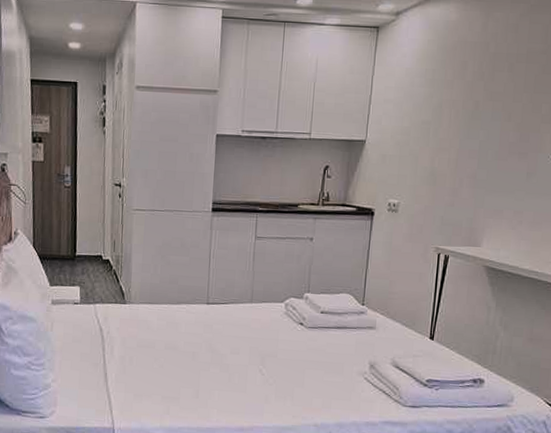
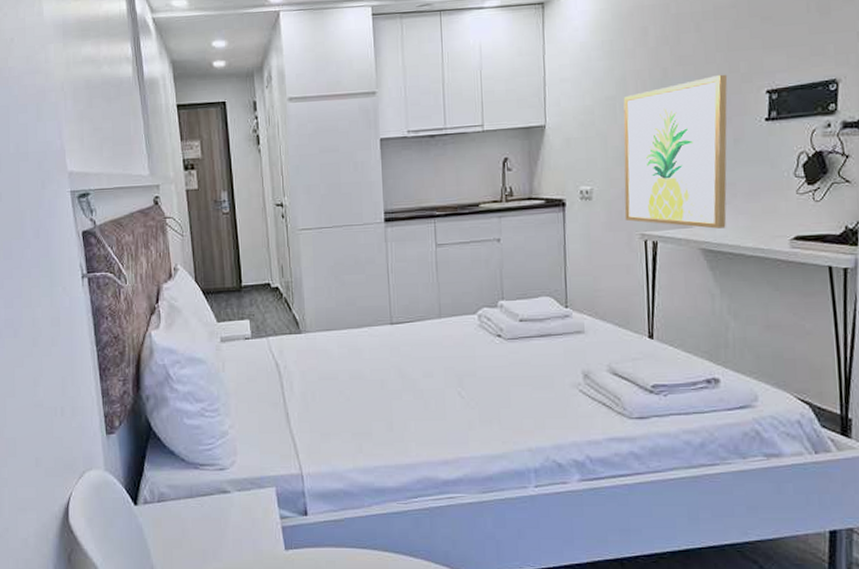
wall art: none [424,113,530,250] -> present [623,74,728,229]

